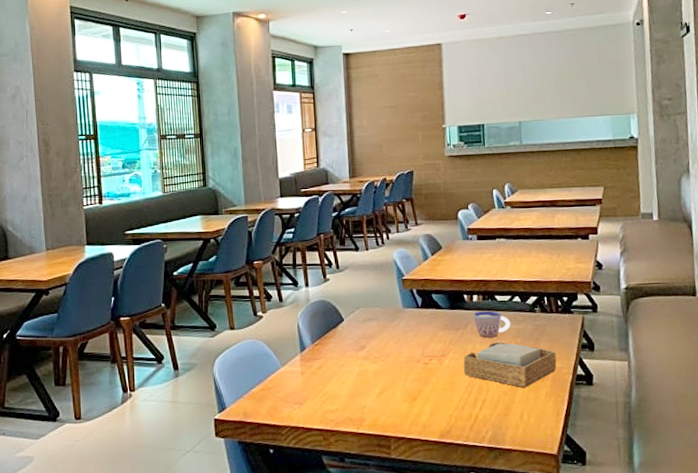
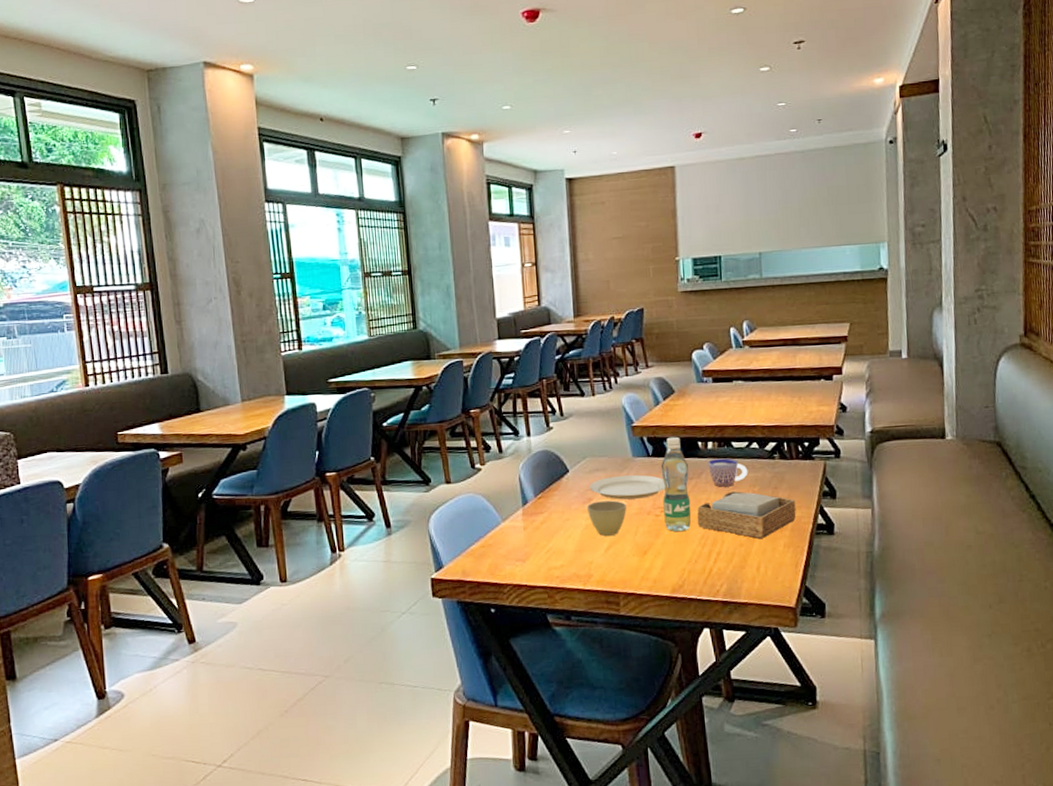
cup: none [360,348,397,382] -> present [586,500,627,536]
plate: none [362,324,434,348] -> present [589,474,666,500]
bottle: none [429,289,458,380] -> present [661,436,692,532]

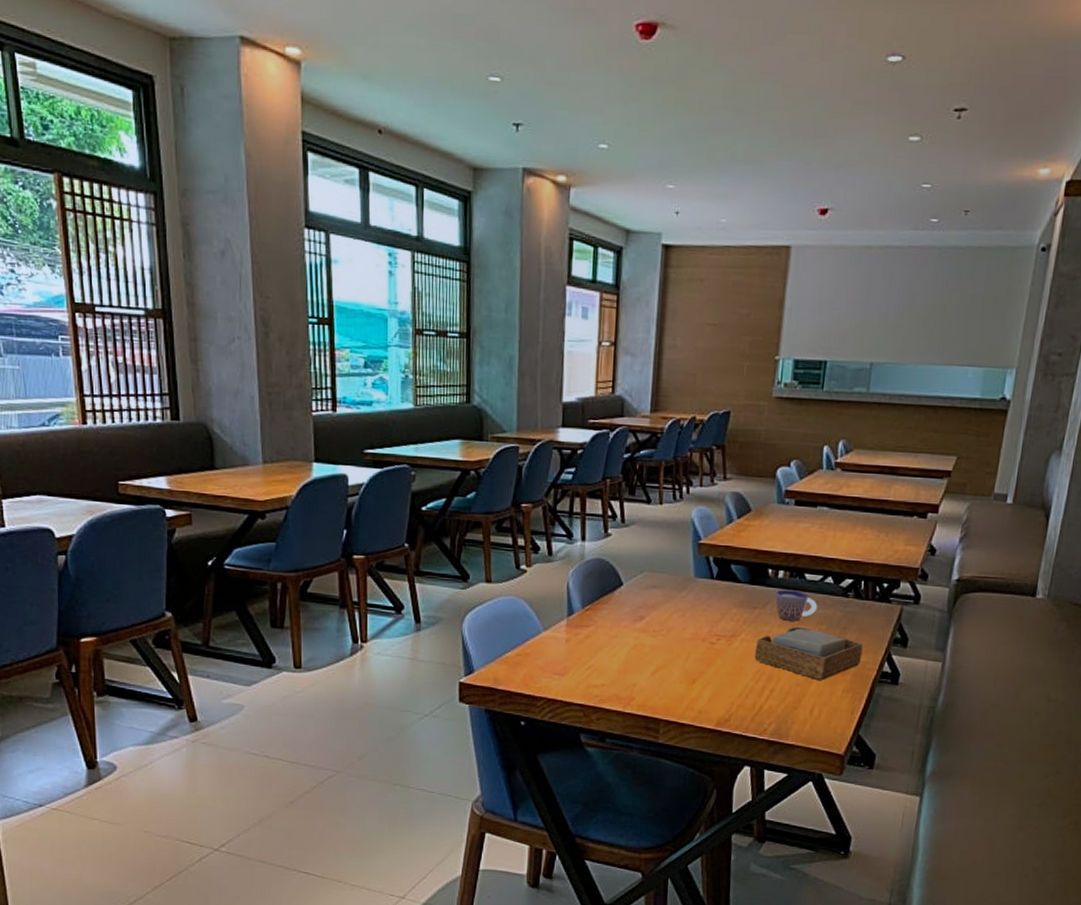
cup: present [586,500,627,536] -> none [637,620,680,659]
plate: present [589,474,666,500] -> none [642,595,726,623]
bottle: present [661,436,692,532] -> none [719,560,754,664]

